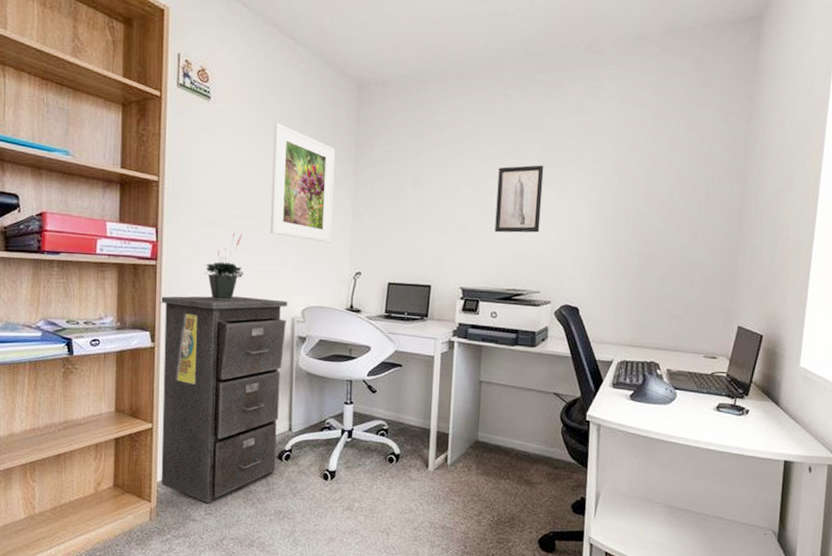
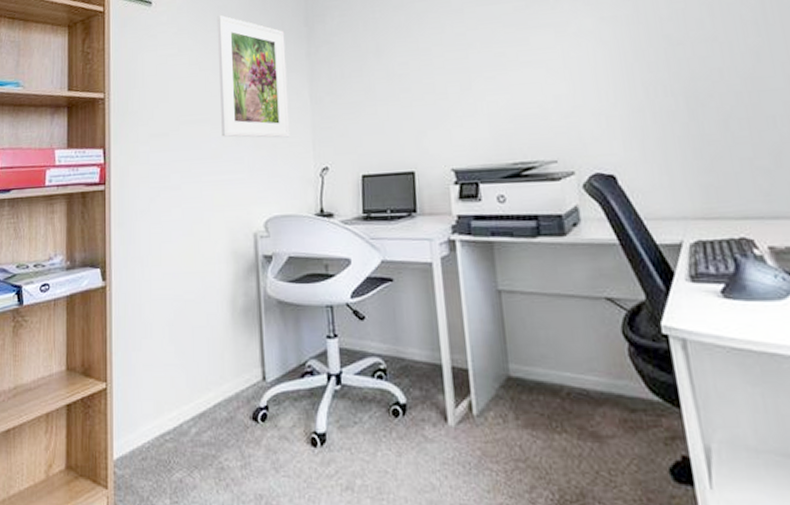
filing cabinet: present [159,296,288,504] -> none [109,213,250,488]
potted plant: present [205,233,244,301] -> none [155,141,197,223]
wall art: present [494,165,544,233] -> none [475,5,541,95]

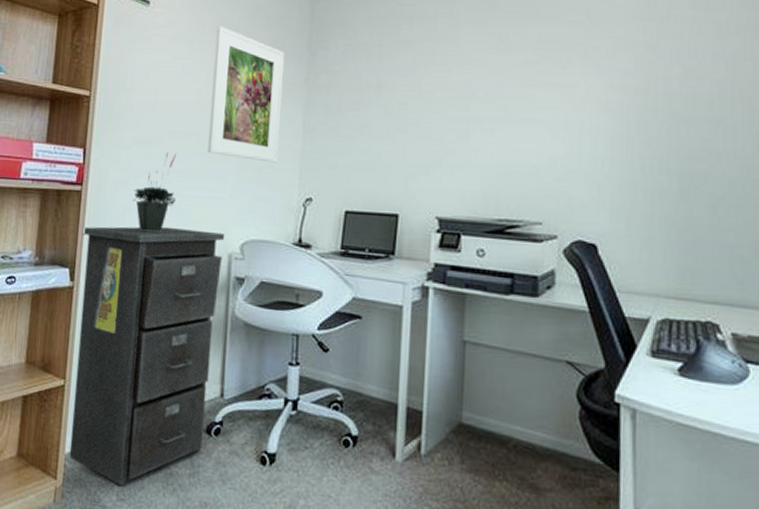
filing cabinet: none [109,213,250,488] -> present [69,226,225,487]
potted plant: none [155,141,197,223] -> present [133,153,176,233]

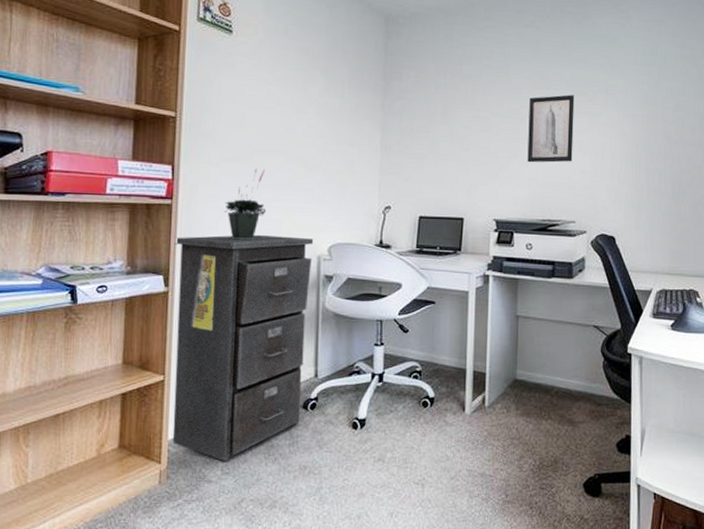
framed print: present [208,25,285,163] -> none [295,55,363,177]
wall art: none [480,61,543,147] -> present [527,94,575,163]

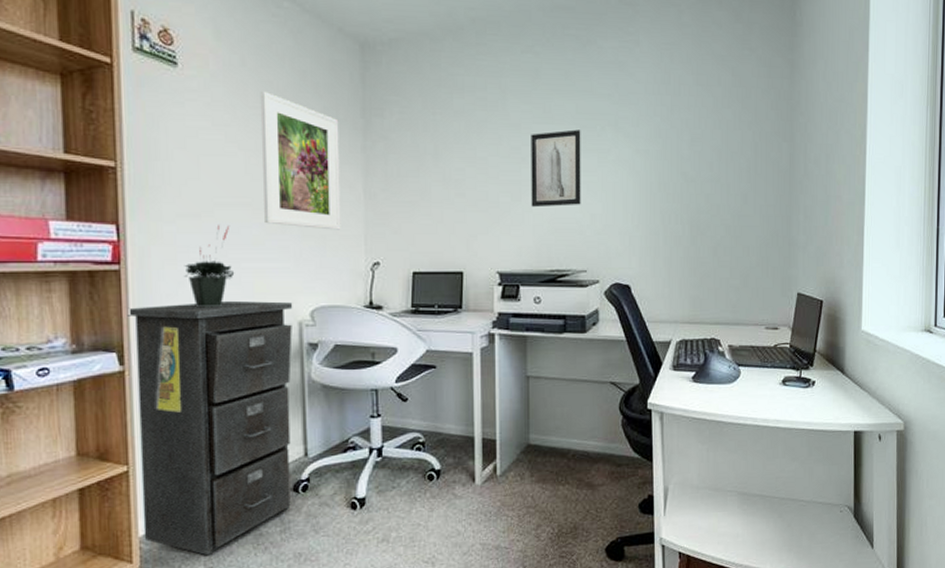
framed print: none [295,55,363,177] -> present [260,90,341,230]

